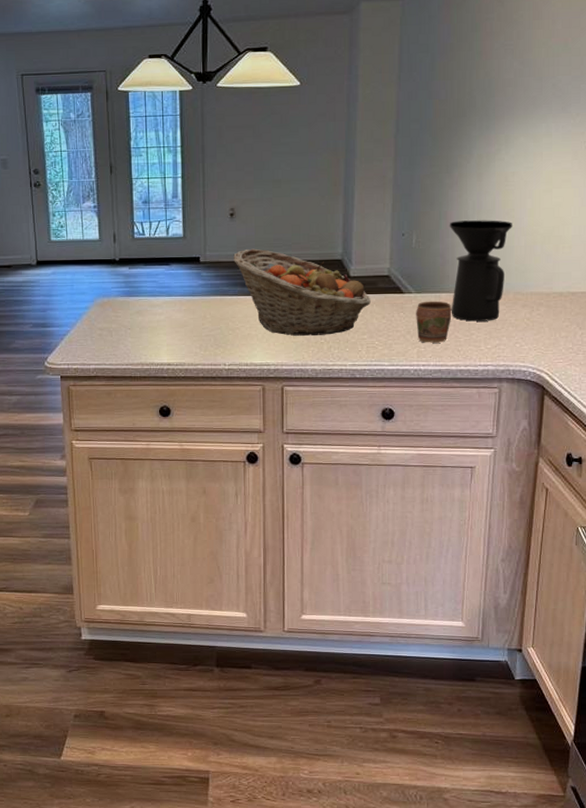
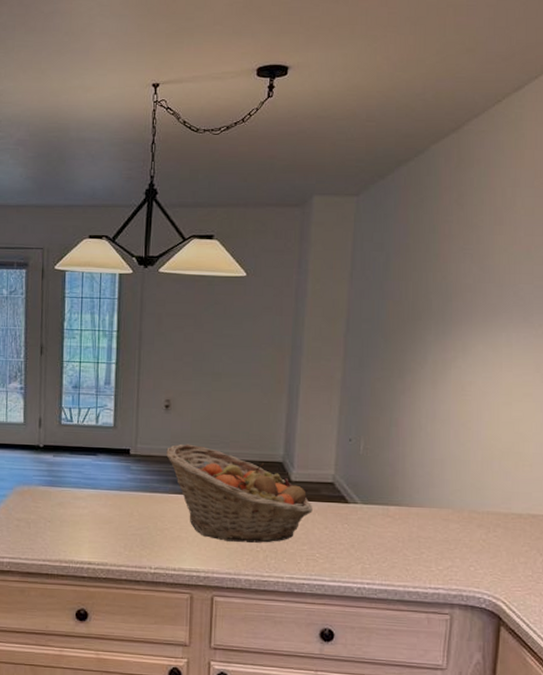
mug: present [416,301,452,343] -> none [361,513,401,560]
coffee maker: present [449,220,513,322] -> none [399,429,470,540]

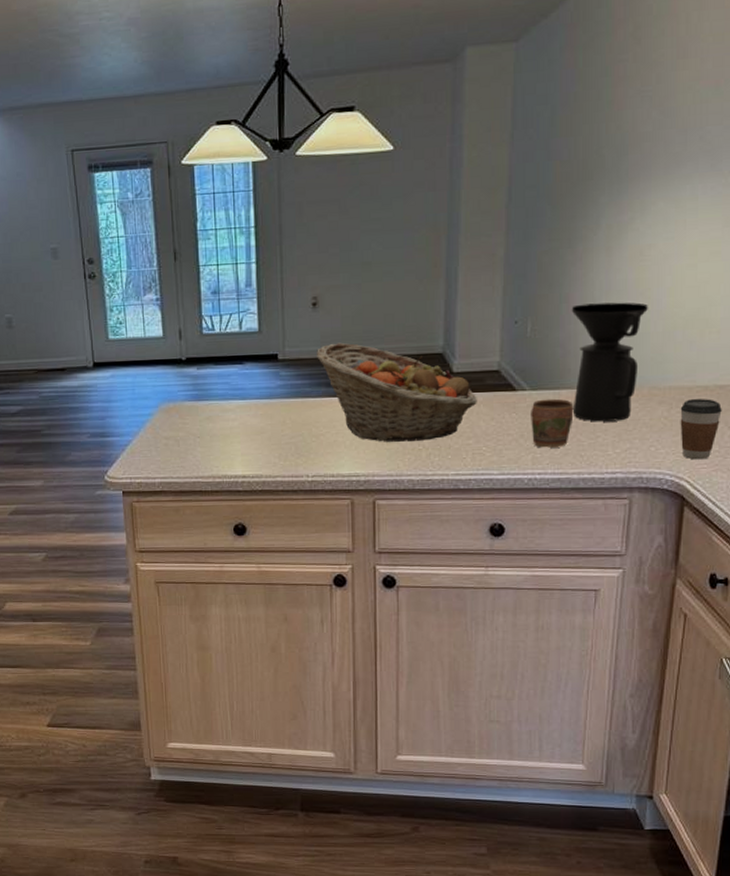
mug: none [361,513,401,560] -> present [531,399,574,448]
coffee maker: none [399,429,470,540] -> present [571,302,649,422]
coffee cup: none [497,525,534,583] -> present [680,399,722,460]

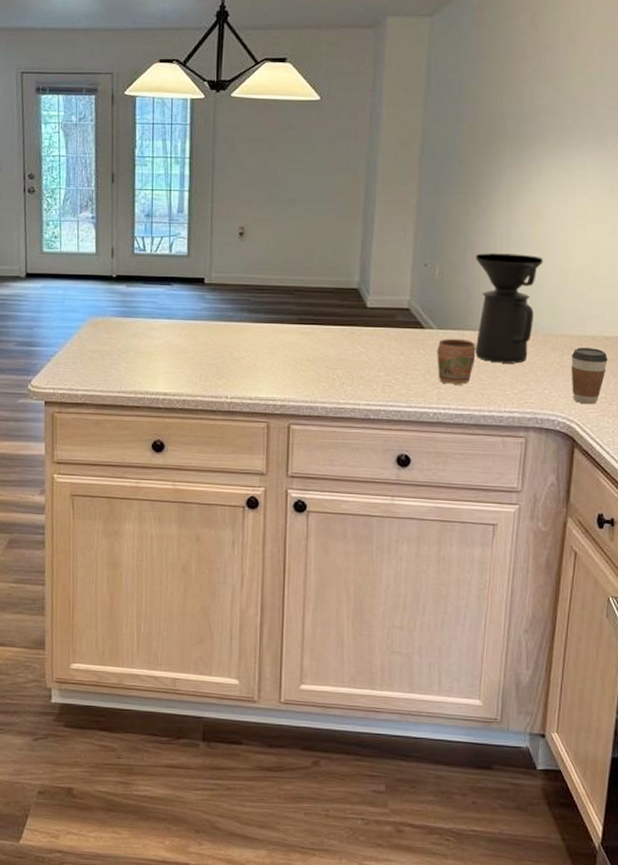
fruit basket: present [317,342,477,442] -> none [241,271,388,370]

